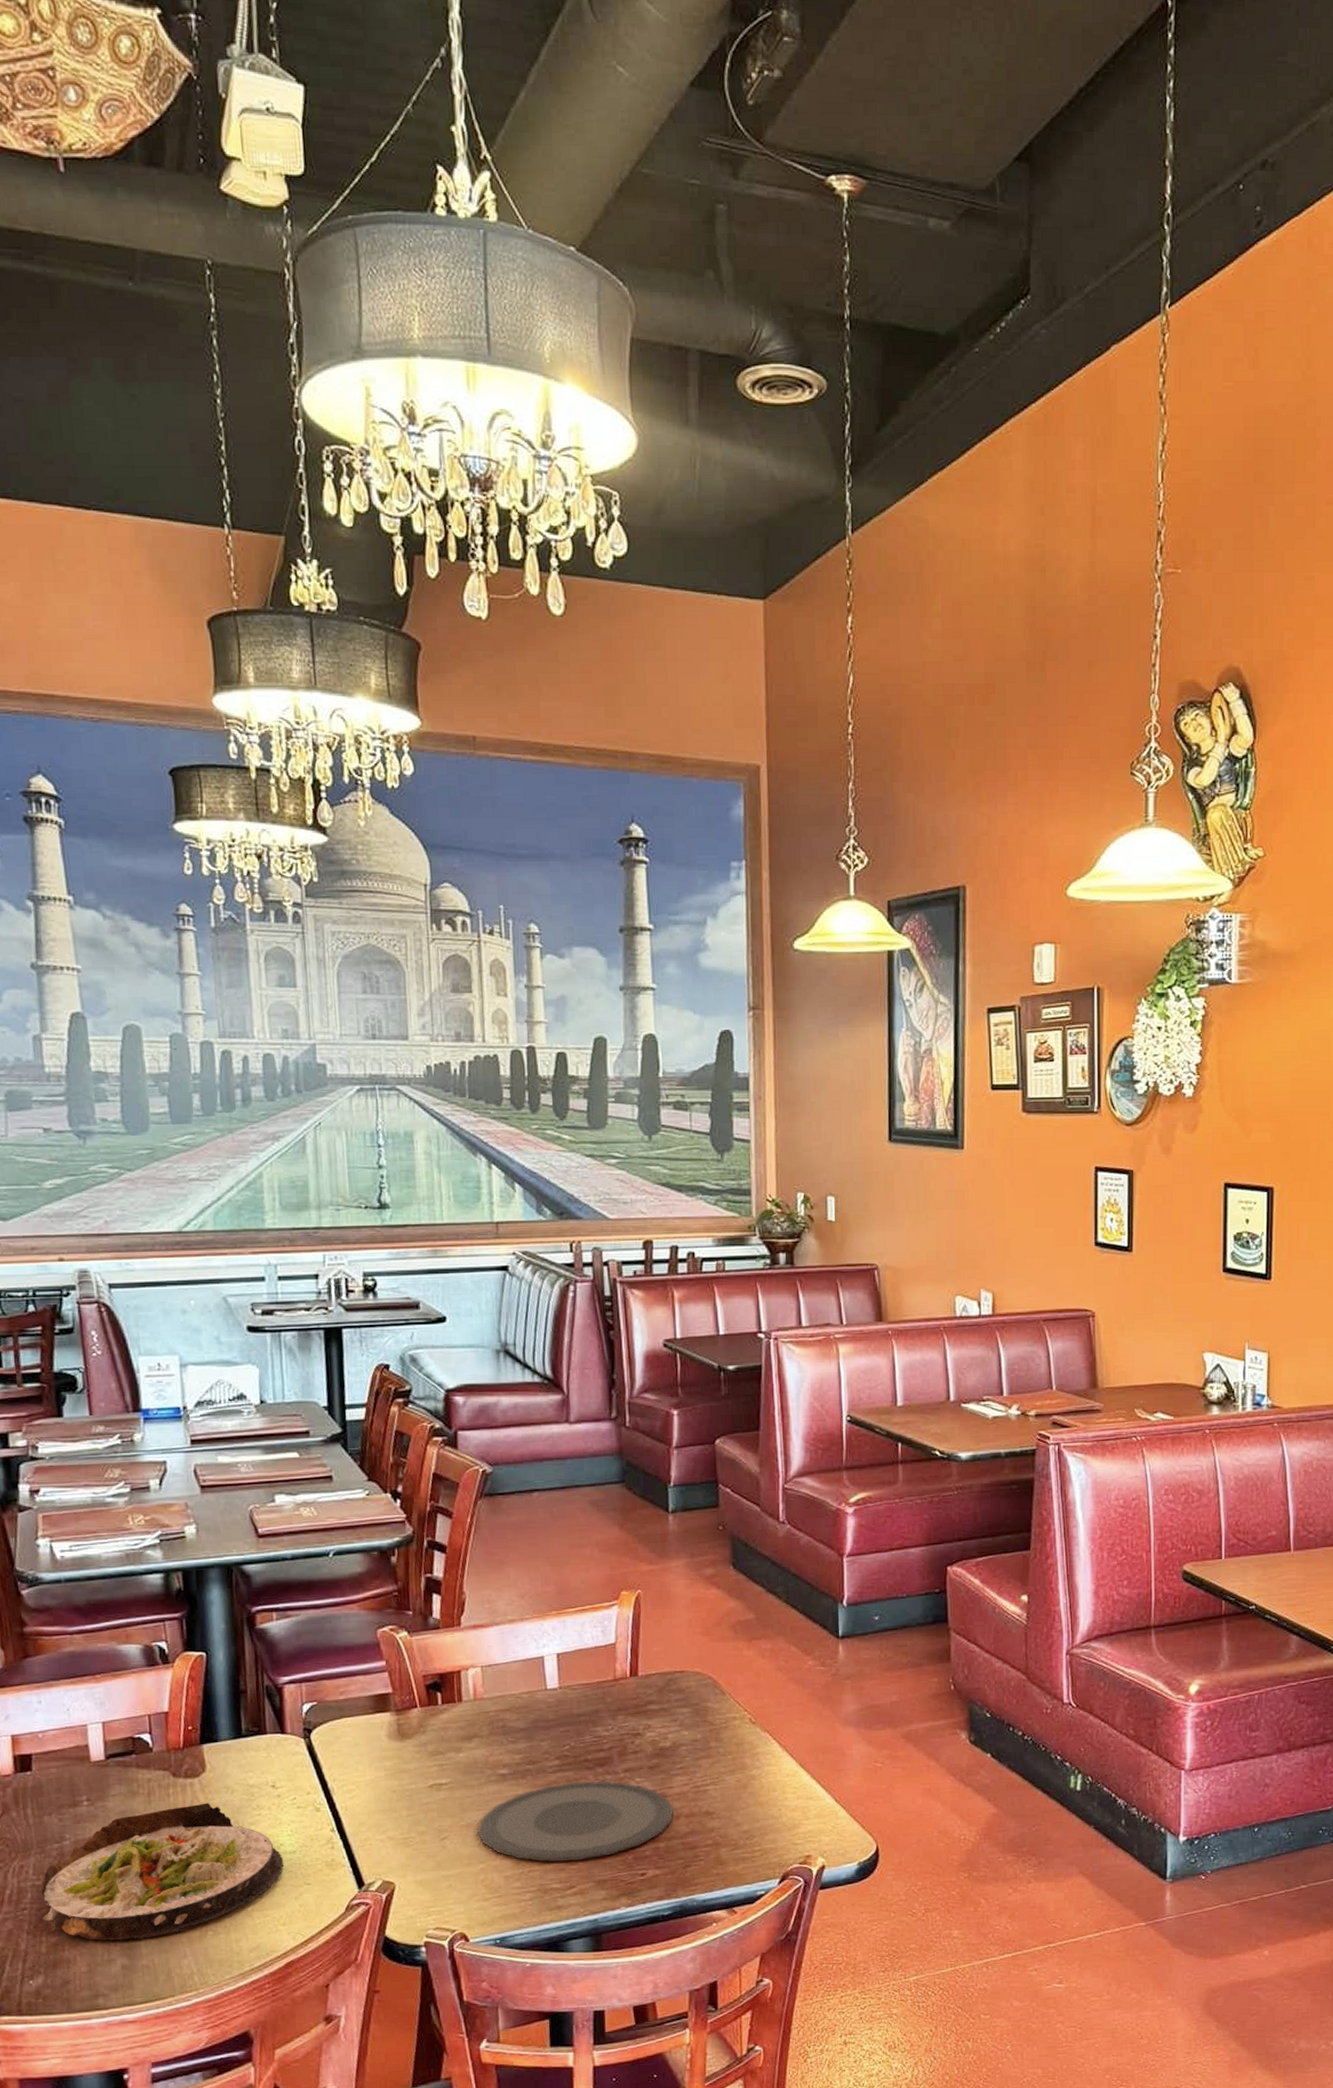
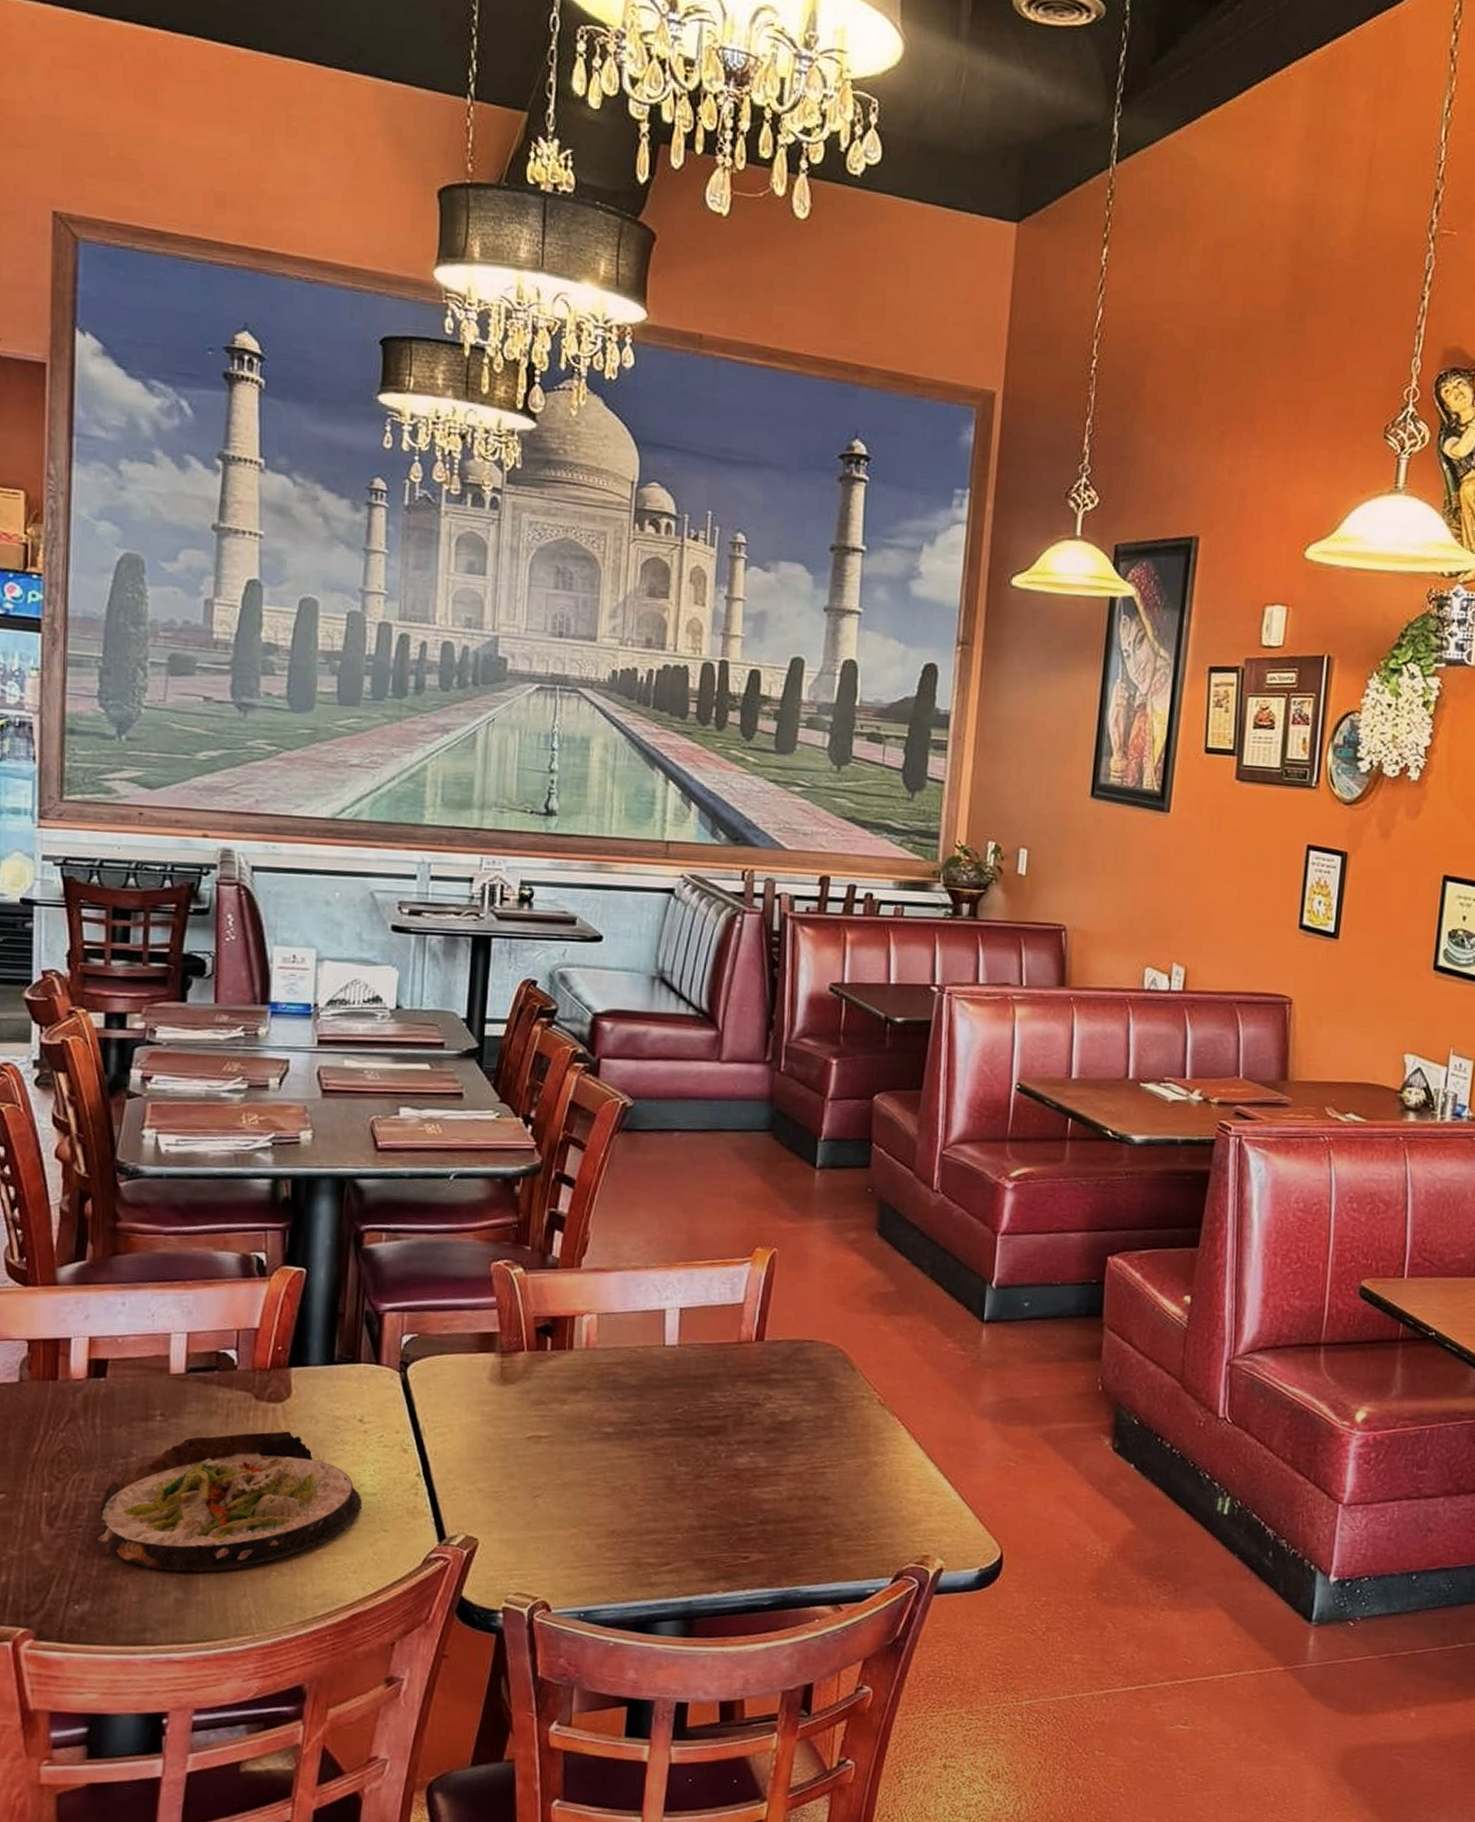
plate: present [478,1781,674,1863] -> none [574,1449,786,1537]

